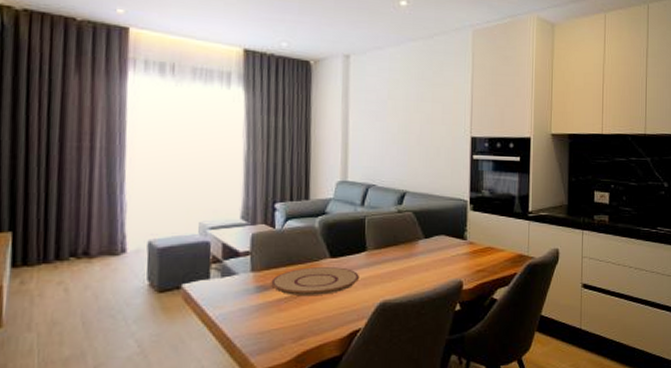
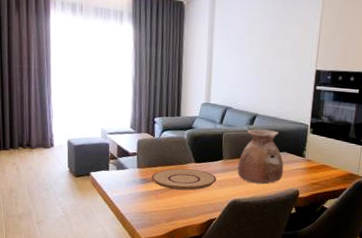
vase: none [385,209,443,278] -> present [237,128,284,185]

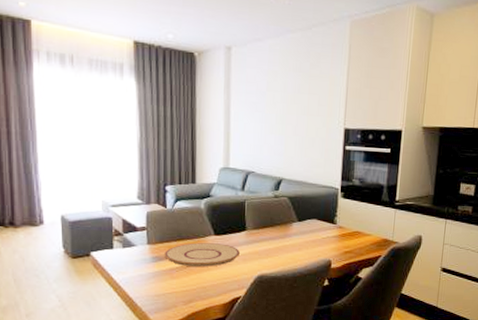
vase: present [237,128,284,185] -> none [263,194,314,256]

